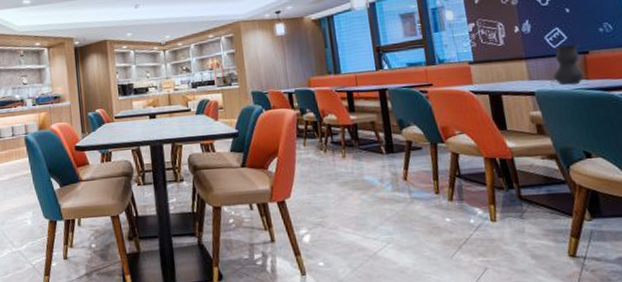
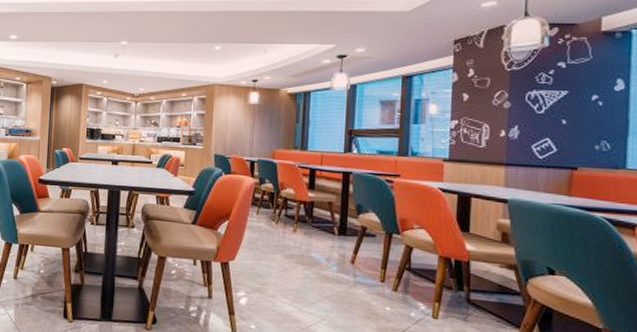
vase: present [552,44,585,86] -> none [531,157,570,200]

